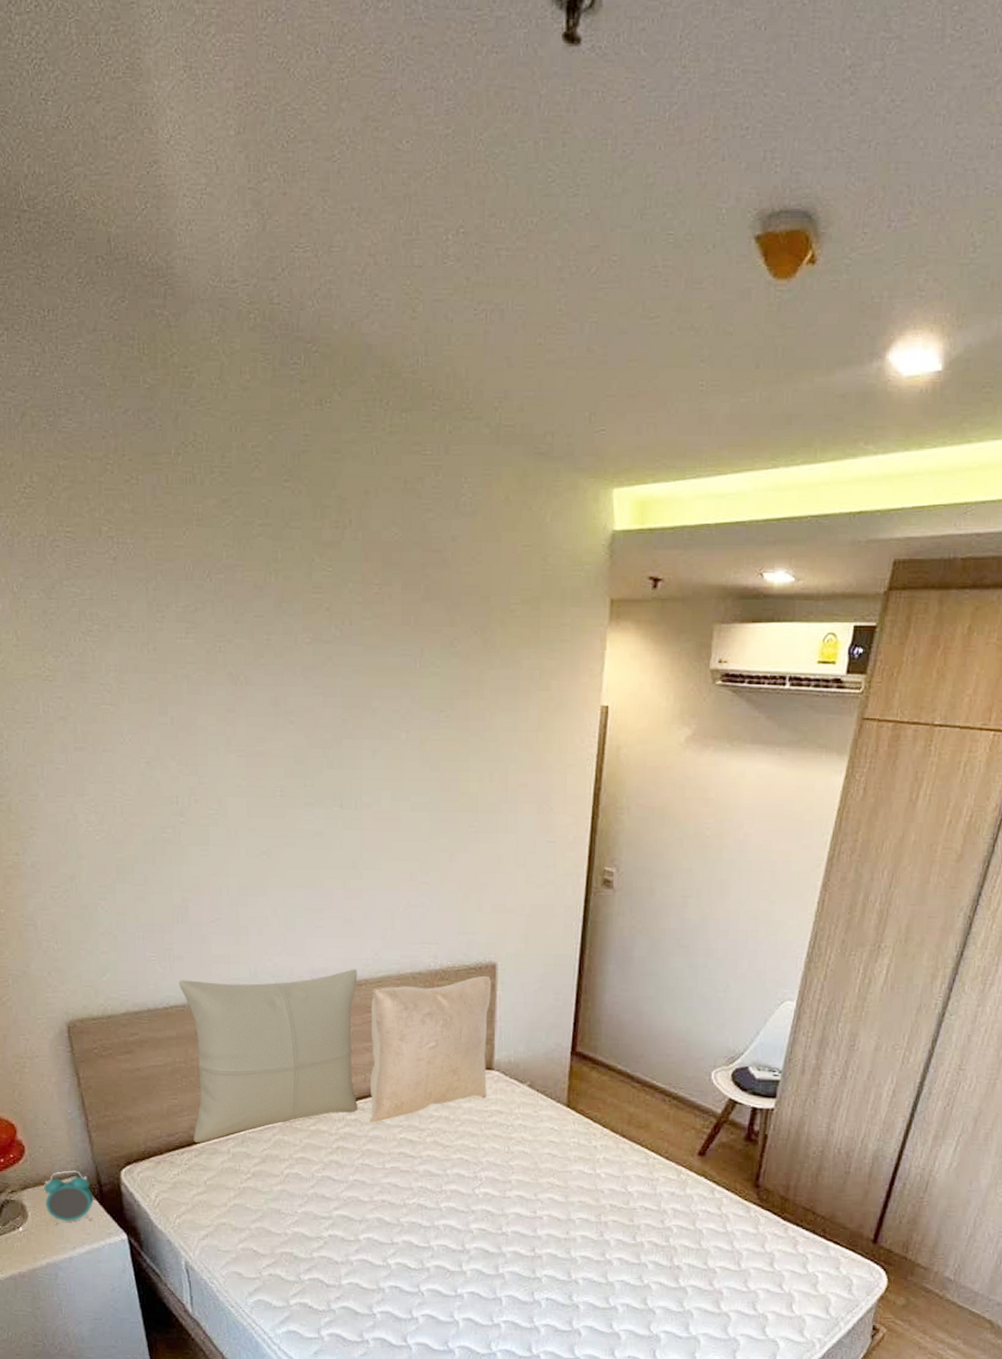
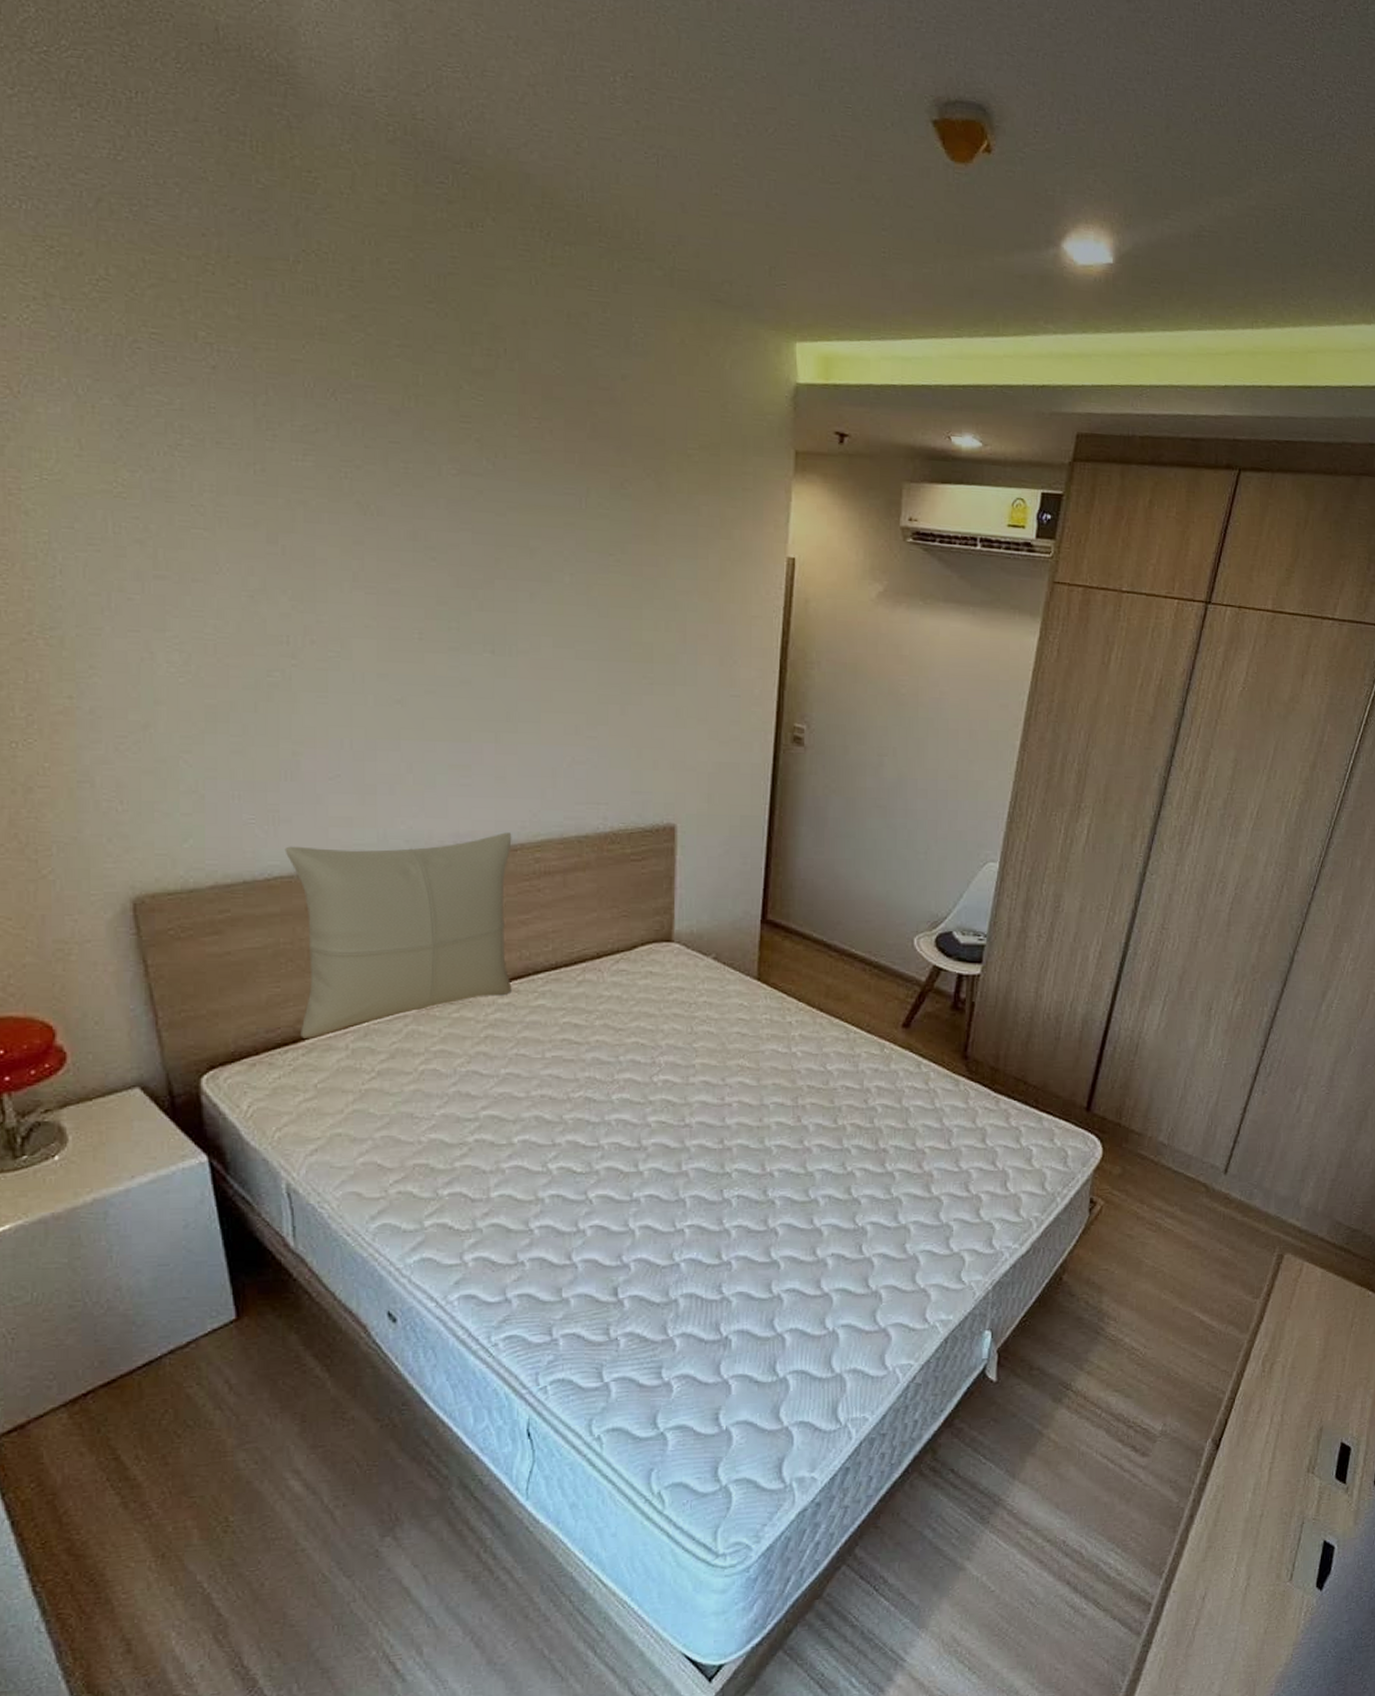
alarm clock: present [44,1170,94,1225] -> none [92,1079,163,1150]
pillow: present [370,976,492,1123] -> none [526,839,670,1007]

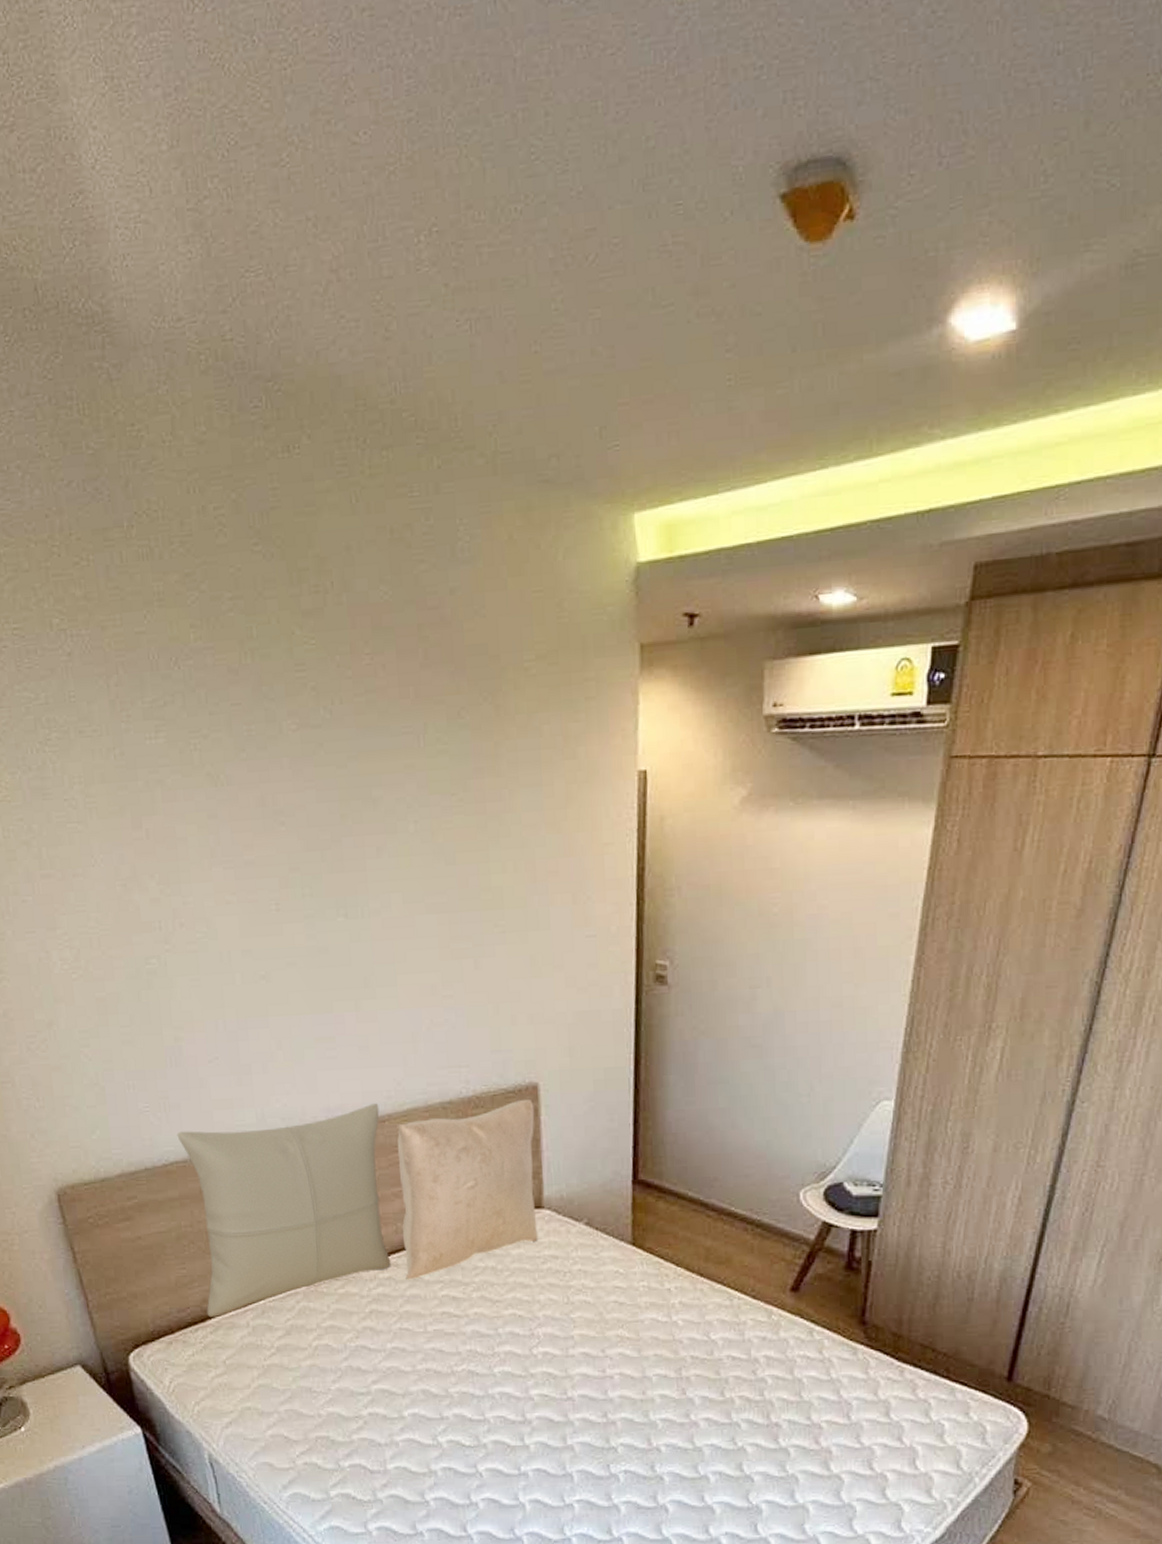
pillow: none [526,839,670,1007] -> present [397,1100,538,1280]

